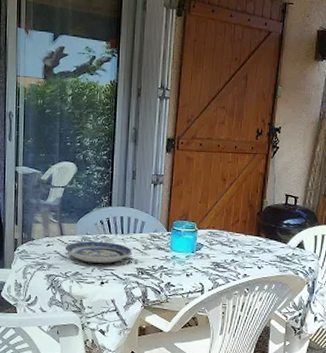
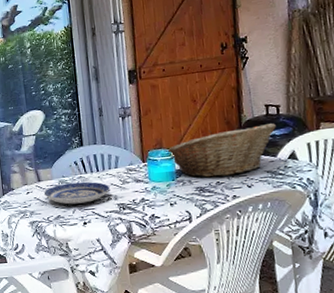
fruit basket: none [190,209,292,256] -> present [166,122,276,178]

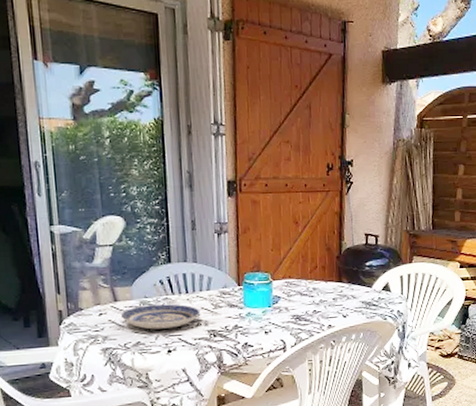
fruit basket: present [166,122,276,178] -> none [264,252,374,306]

